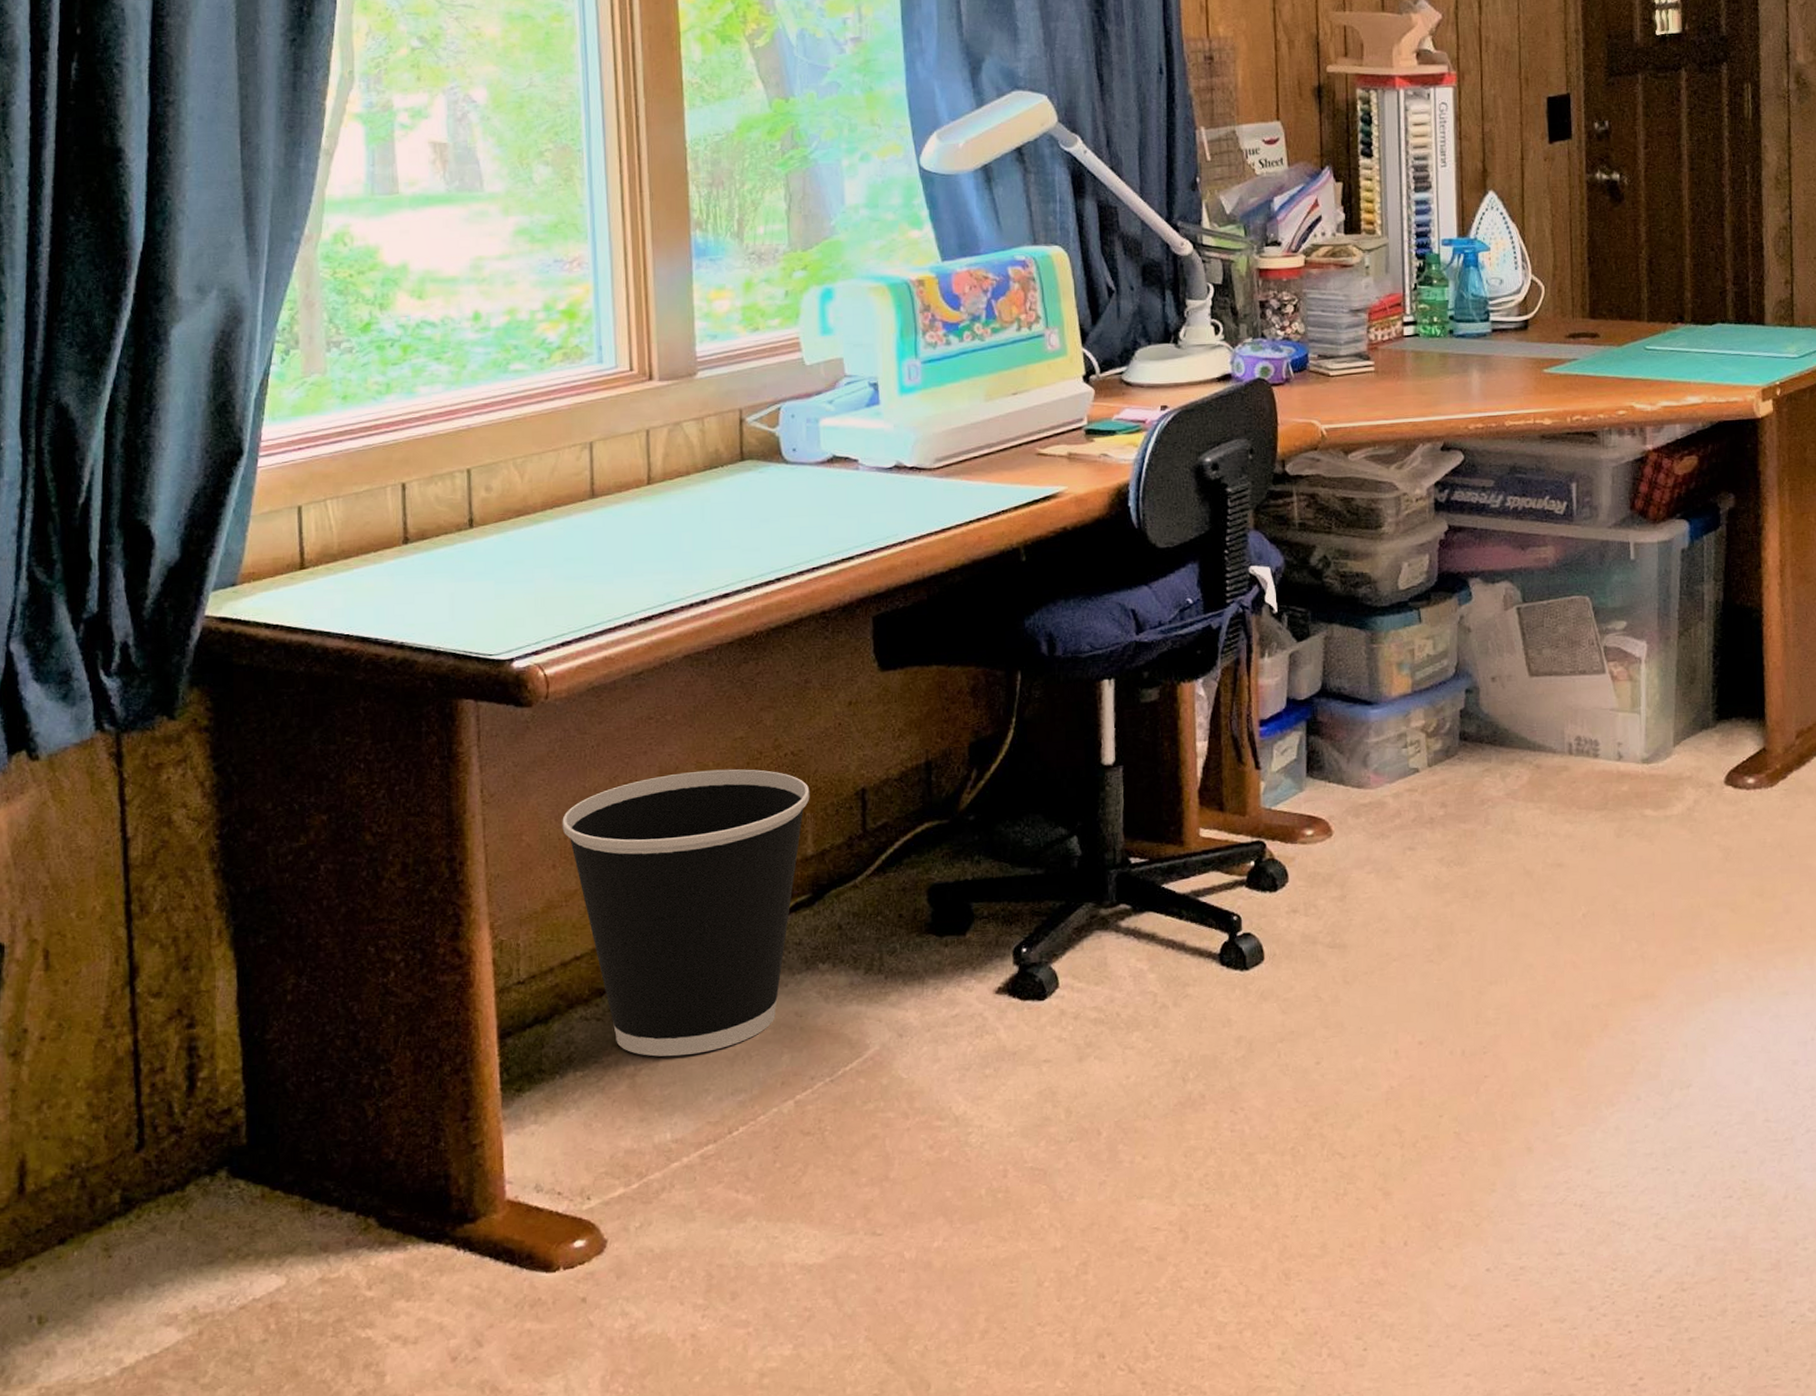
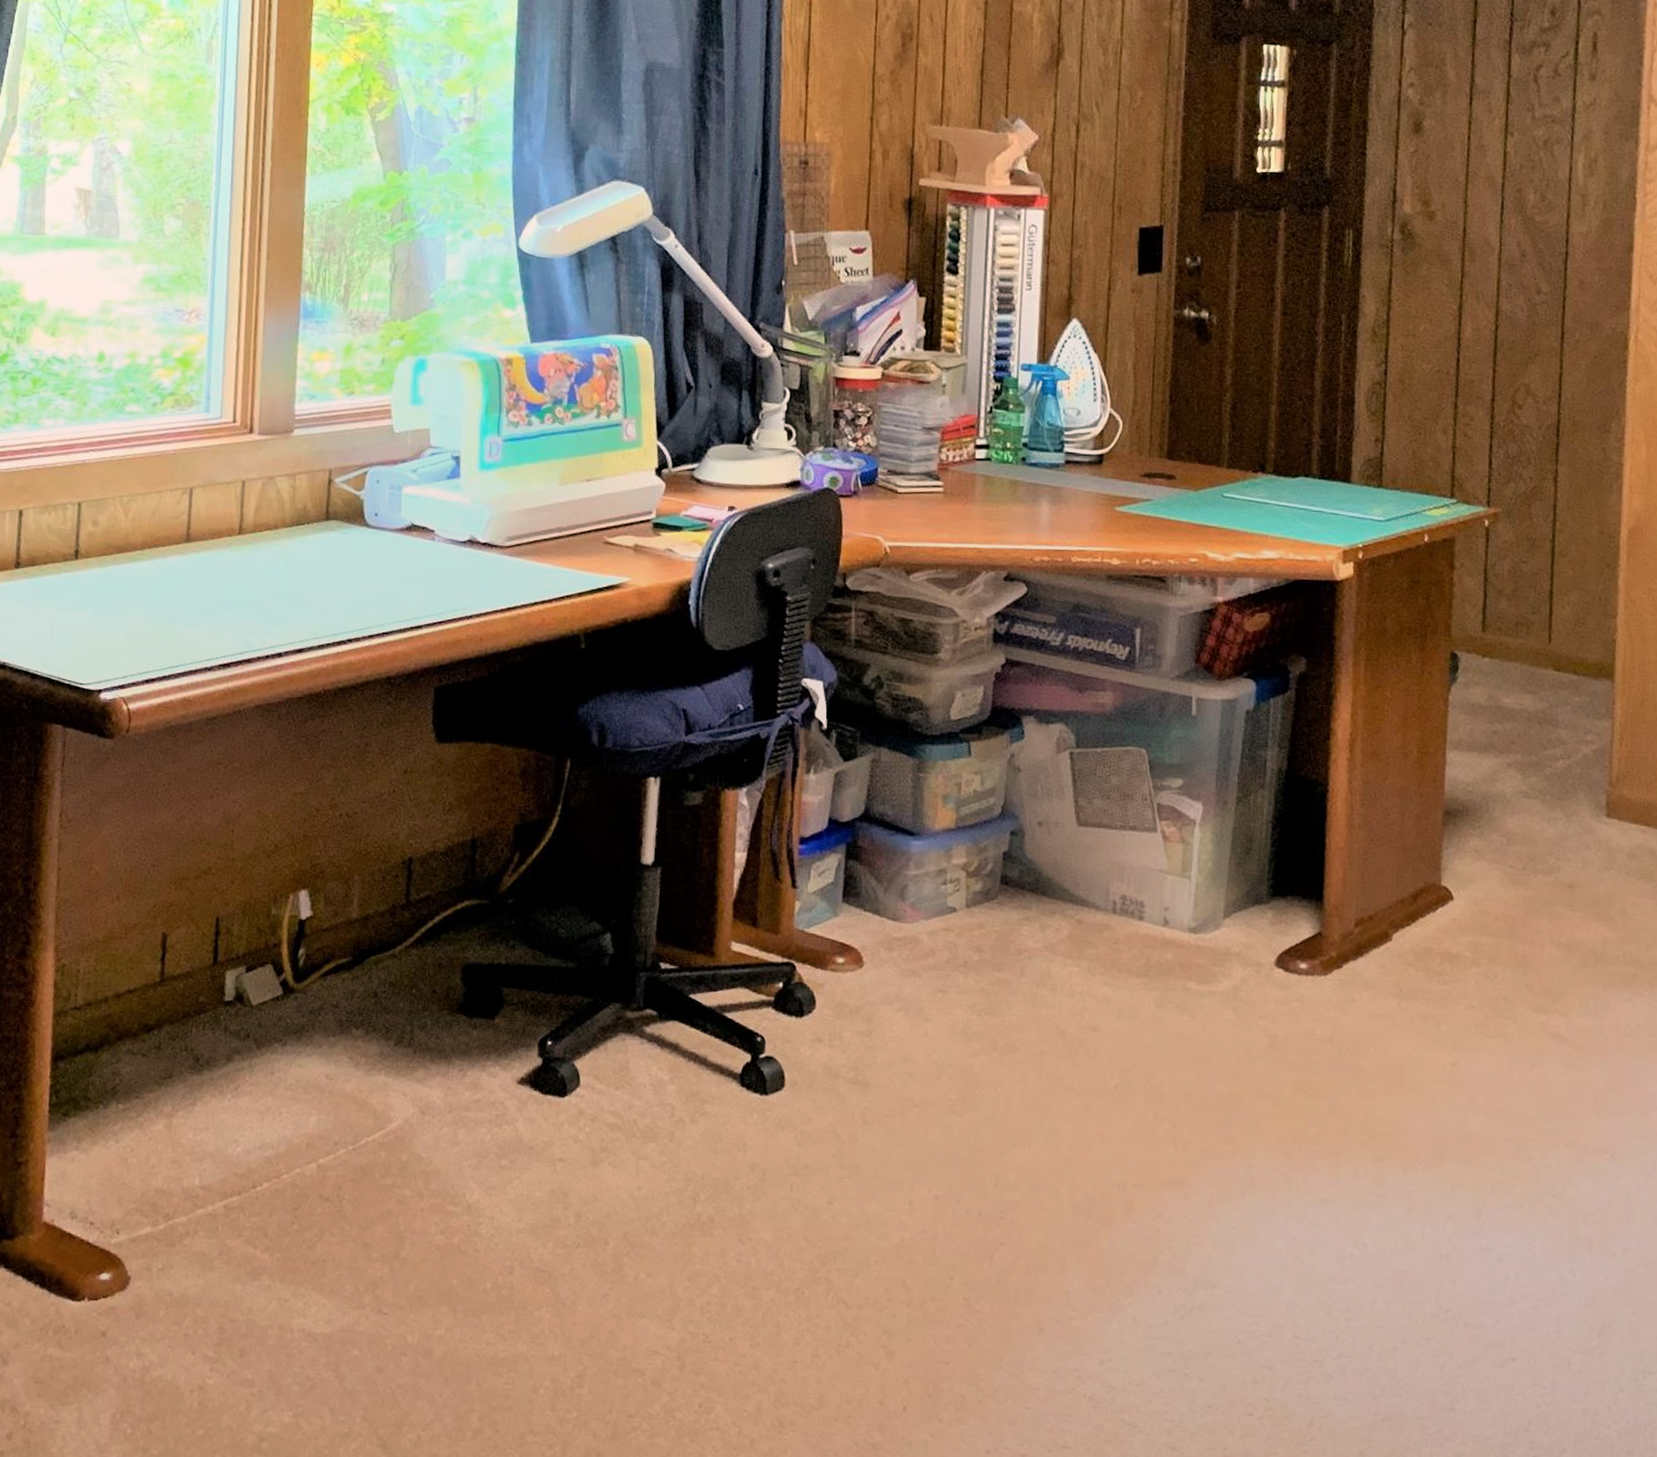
wastebasket: present [562,769,810,1057] -> none [129,821,360,1103]

